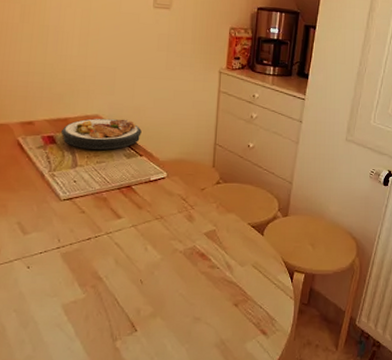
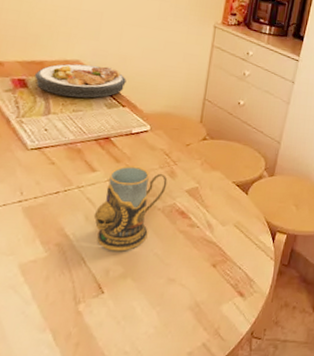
mug: none [122,211,186,292] -> present [93,165,168,251]

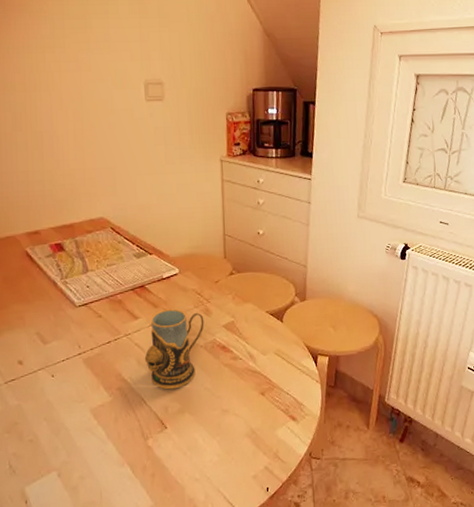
plate: present [35,63,126,98] -> none [68,219,149,253]

